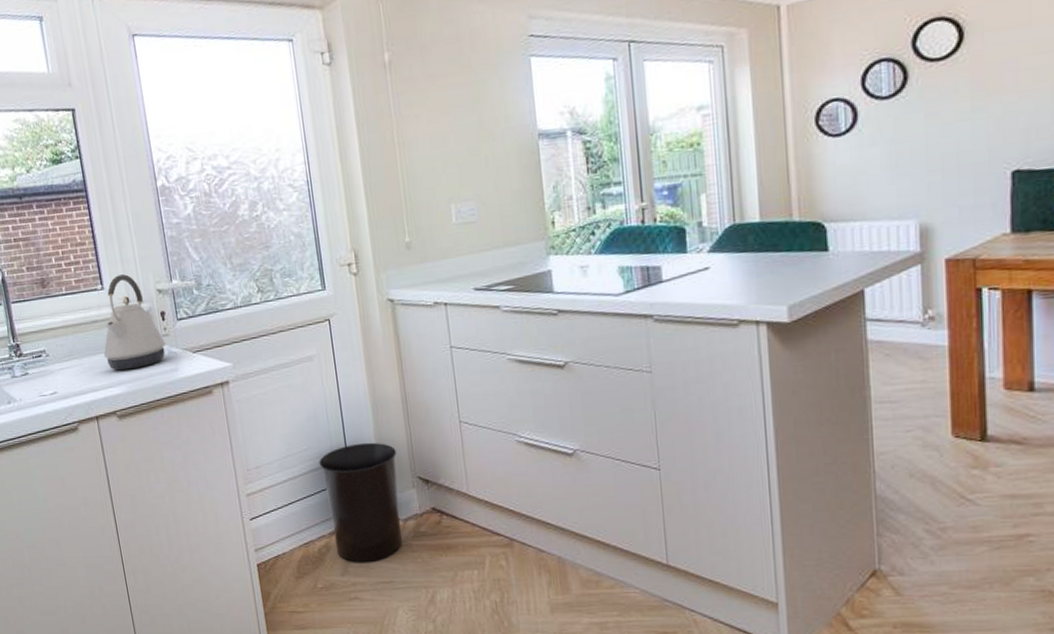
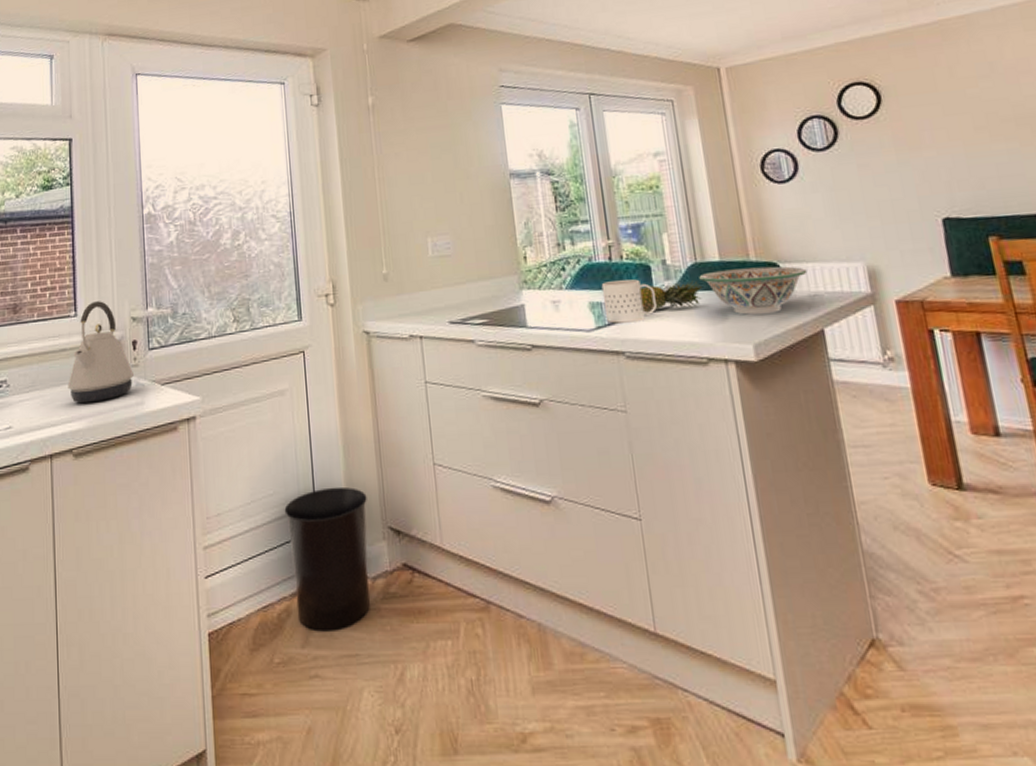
mug: none [632,242,689,288] -> present [601,279,657,324]
fruit: none [672,242,739,275] -> present [639,280,702,312]
decorative bowl: none [736,225,854,277] -> present [699,266,808,315]

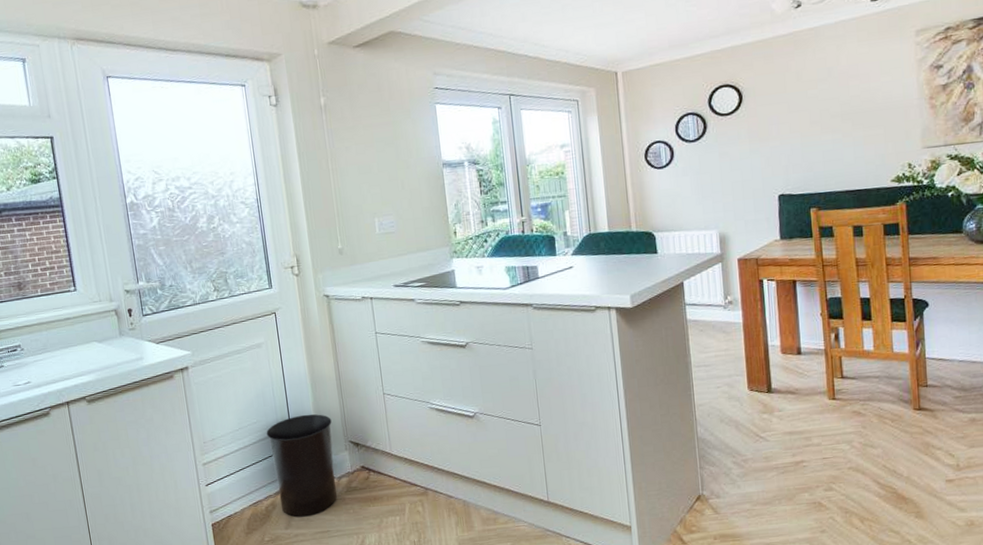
kettle: present [68,301,134,404] -> none [75,277,132,361]
mug: present [601,279,657,324] -> none [515,247,558,283]
fruit: present [639,280,702,312] -> none [545,247,594,273]
decorative bowl: present [699,266,808,315] -> none [592,234,675,273]

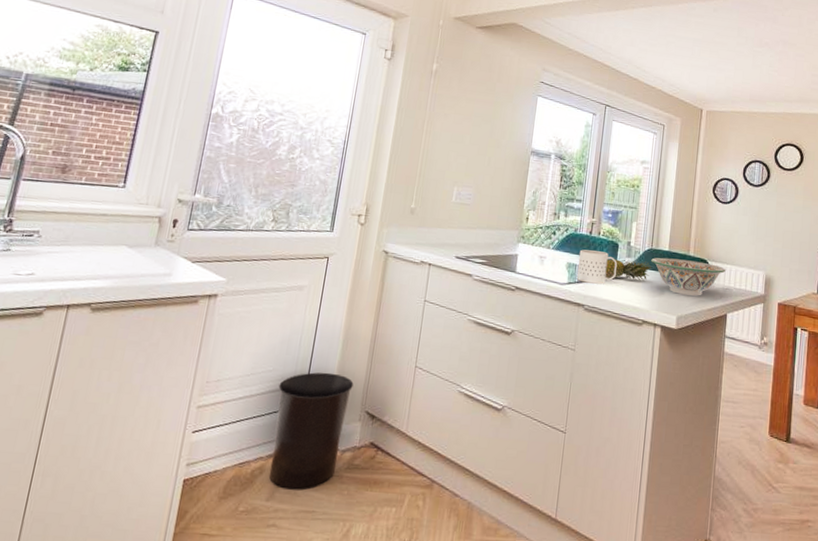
mug: none [515,247,558,283] -> present [577,249,617,285]
fruit: none [545,247,594,273] -> present [605,258,652,282]
decorative bowl: none [592,234,675,273] -> present [651,257,726,296]

